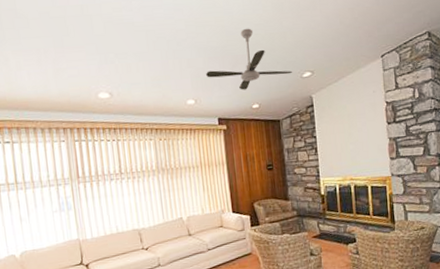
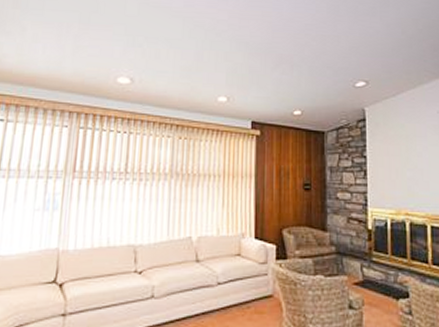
ceiling fan: present [206,28,292,90] -> none [244,27,343,93]

